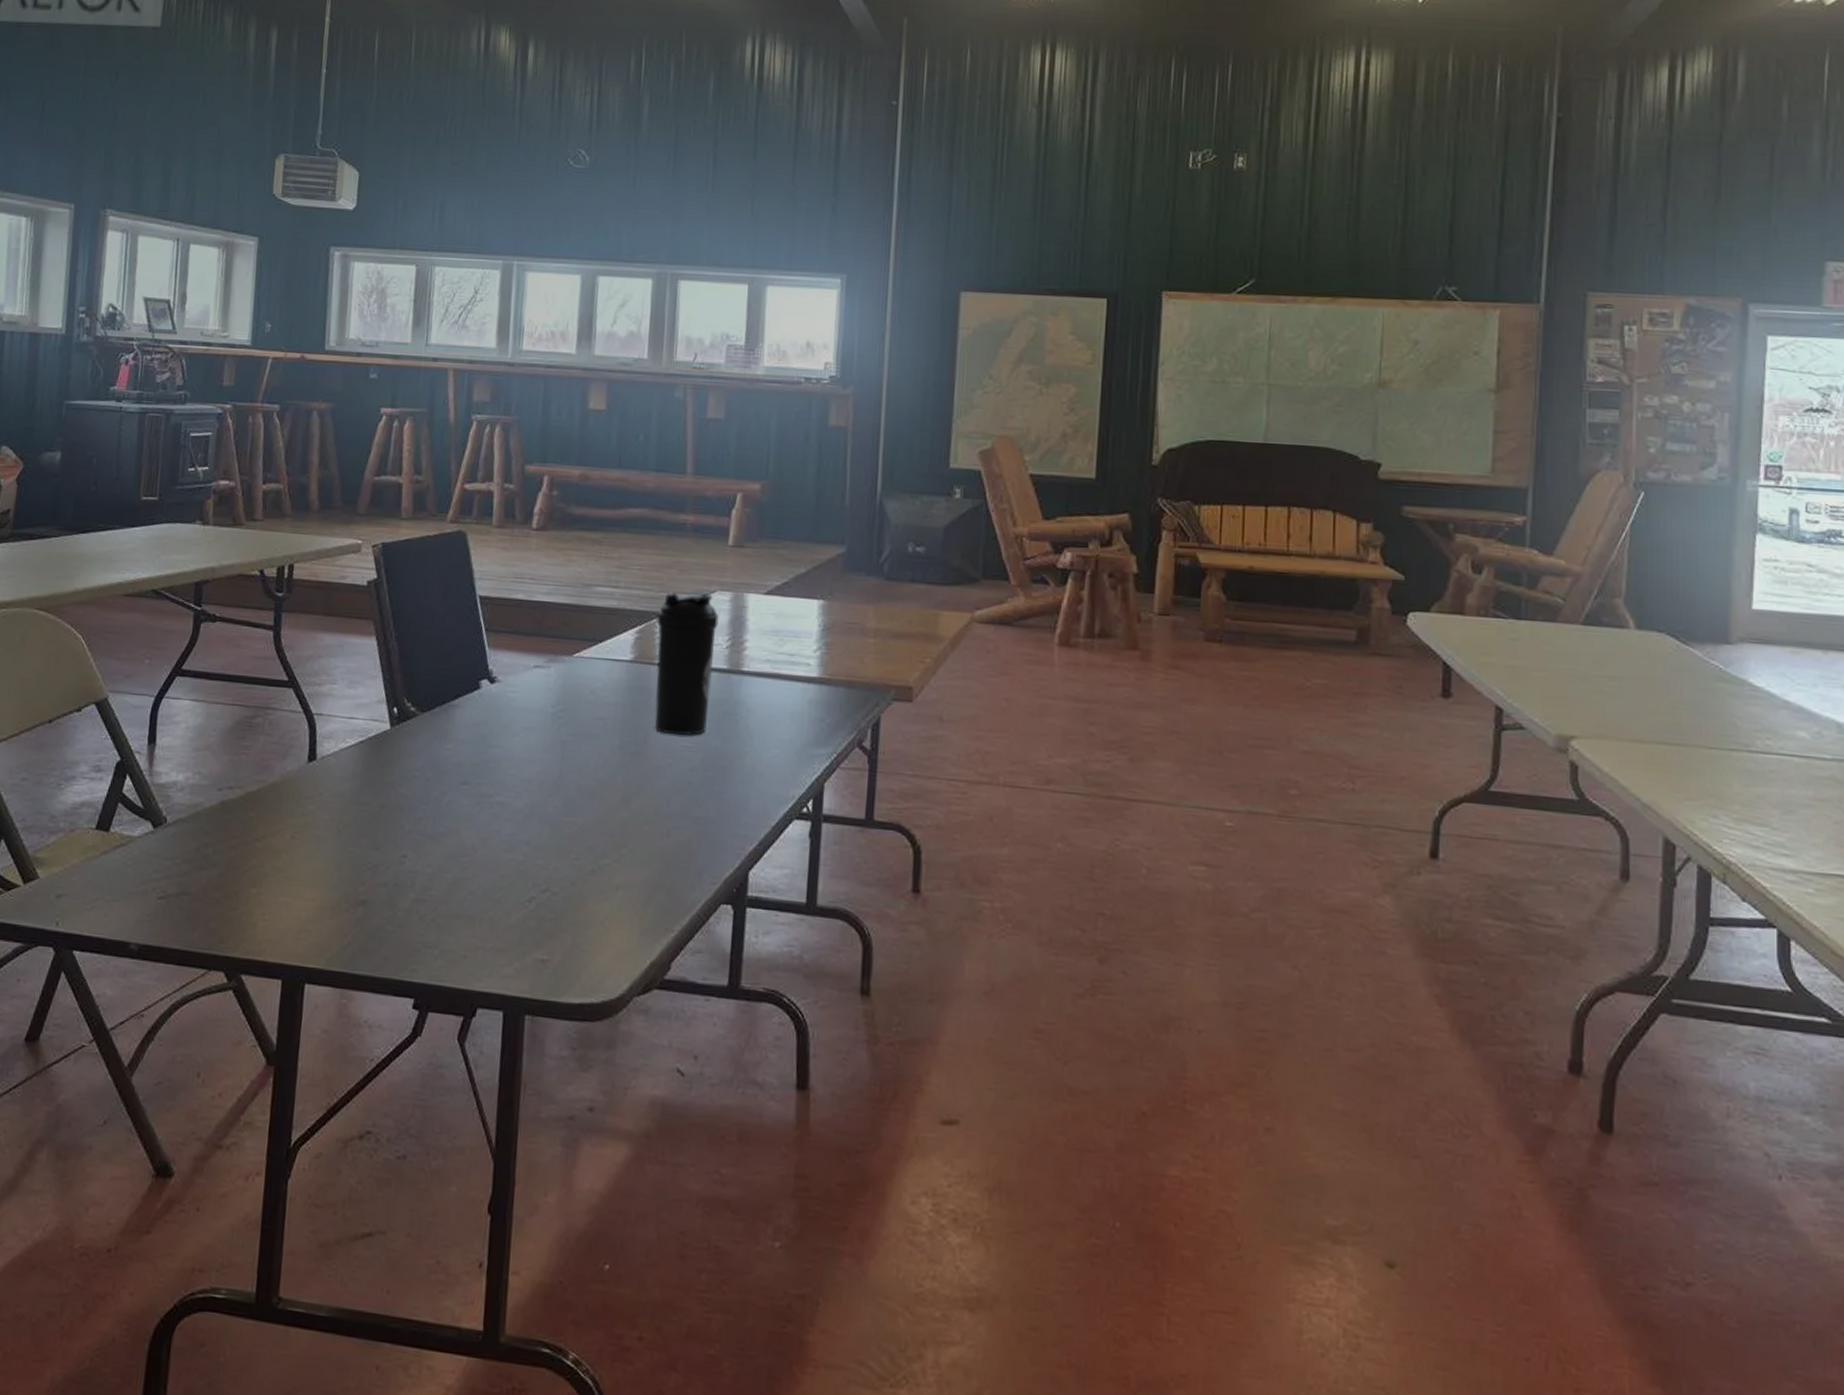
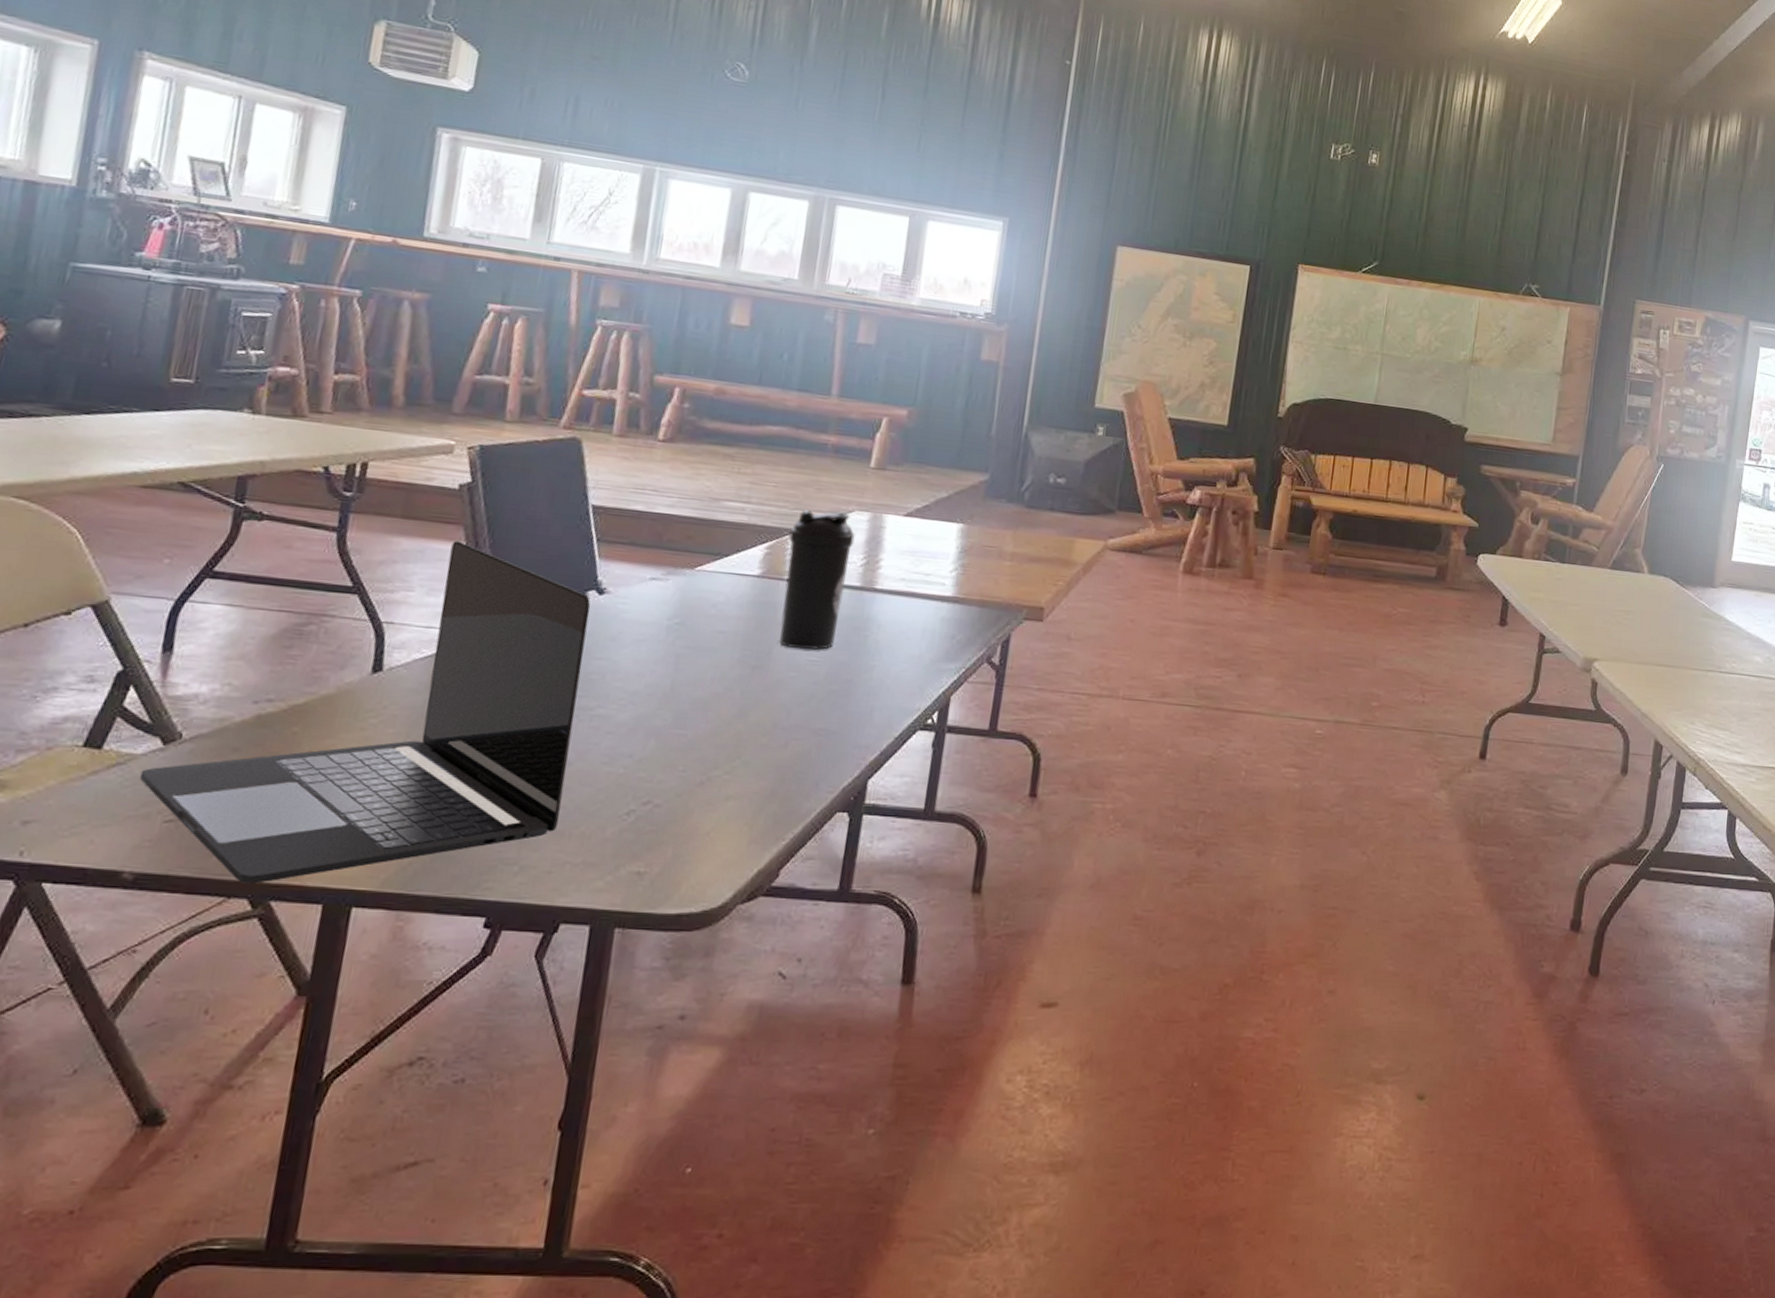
laptop: none [137,635,484,958] -> present [139,541,591,884]

